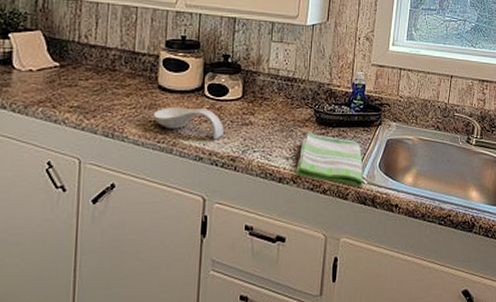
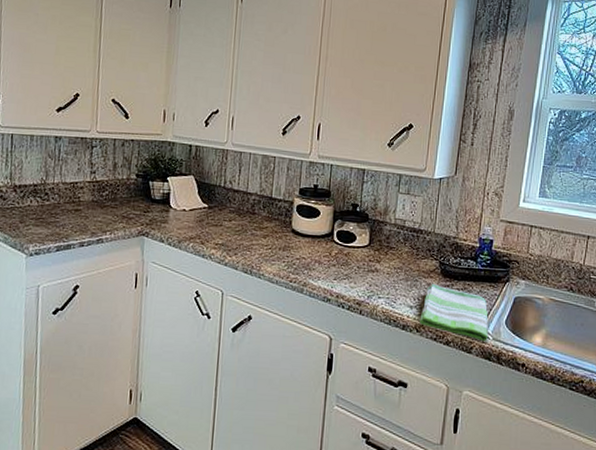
spoon rest: present [152,107,224,140] -> none [286,250,351,284]

